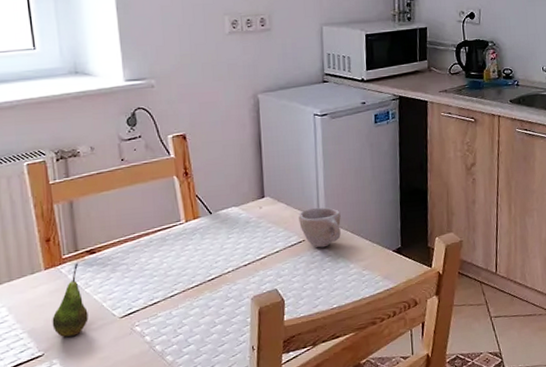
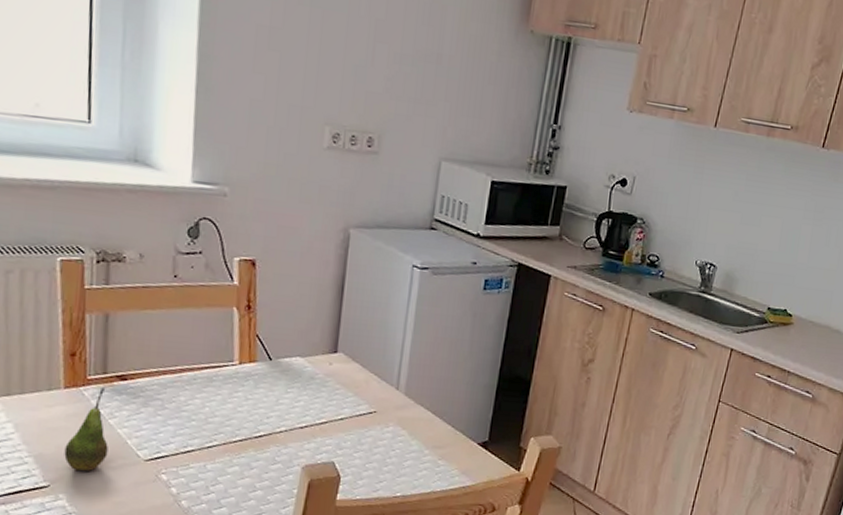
cup: present [299,207,341,248] -> none [373,375,424,425]

